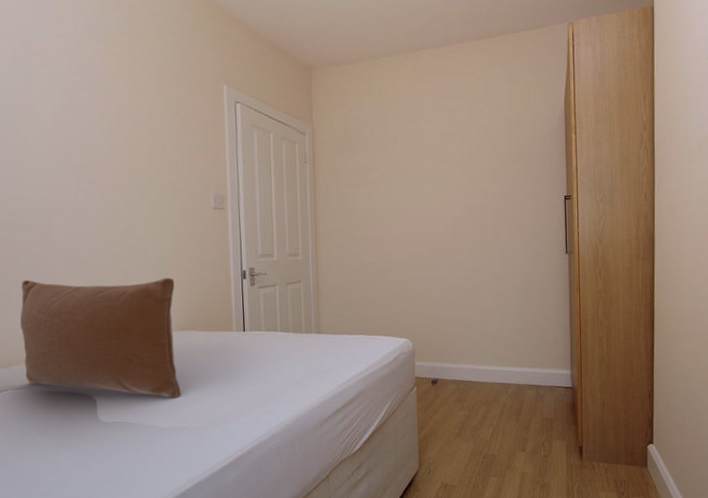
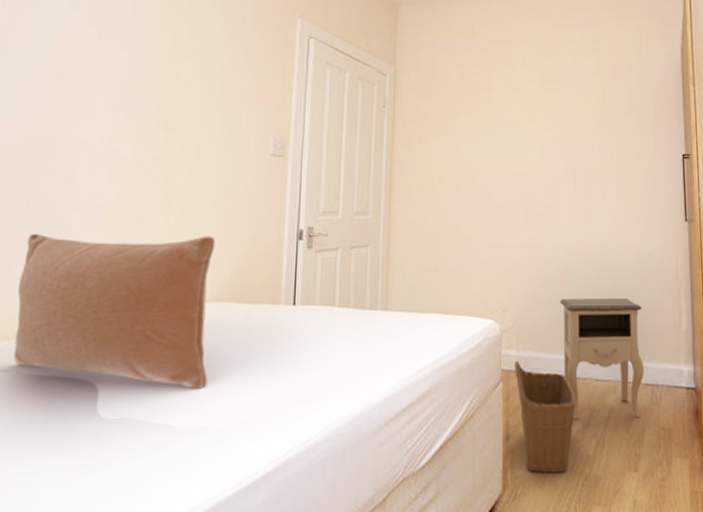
wicker basket: none [426,369,476,454] -> present [515,360,576,473]
nightstand: none [461,318,531,414] -> present [560,298,645,420]

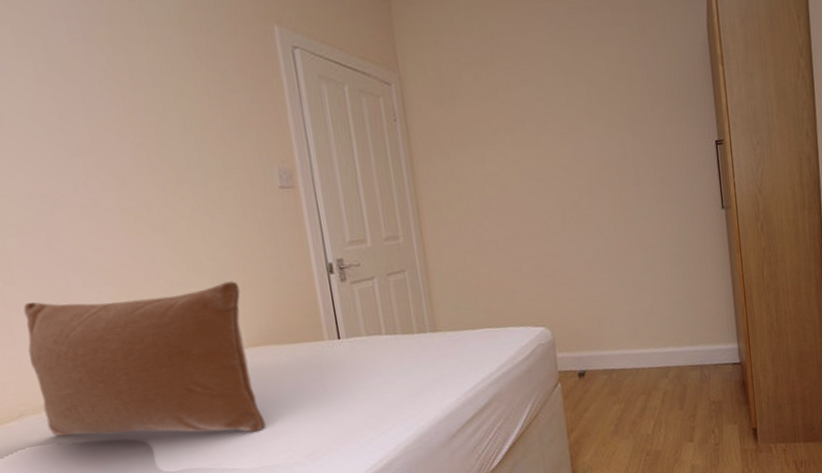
wicker basket: present [515,360,576,473] -> none [570,361,633,456]
nightstand: present [560,298,645,420] -> none [607,290,693,406]

